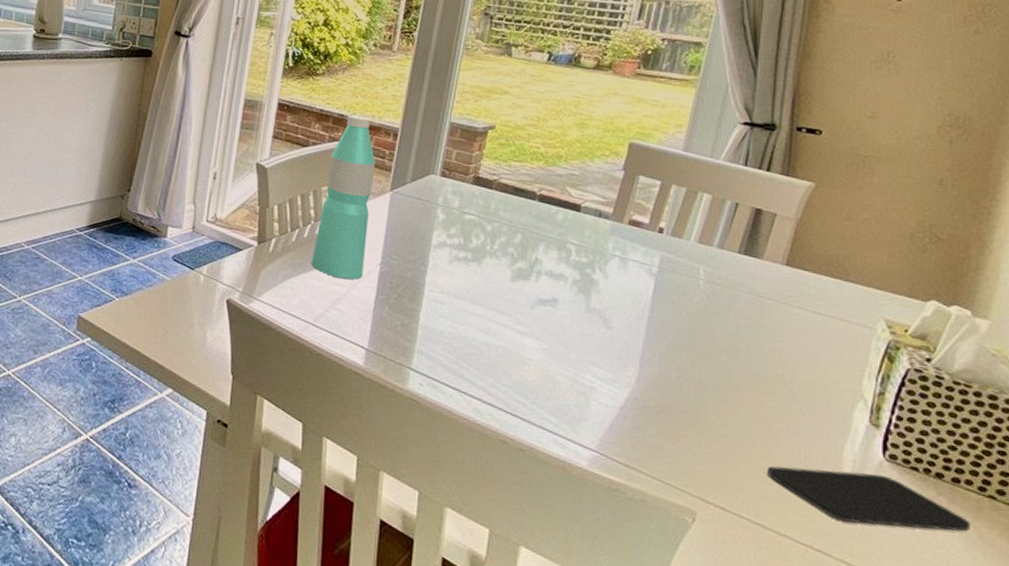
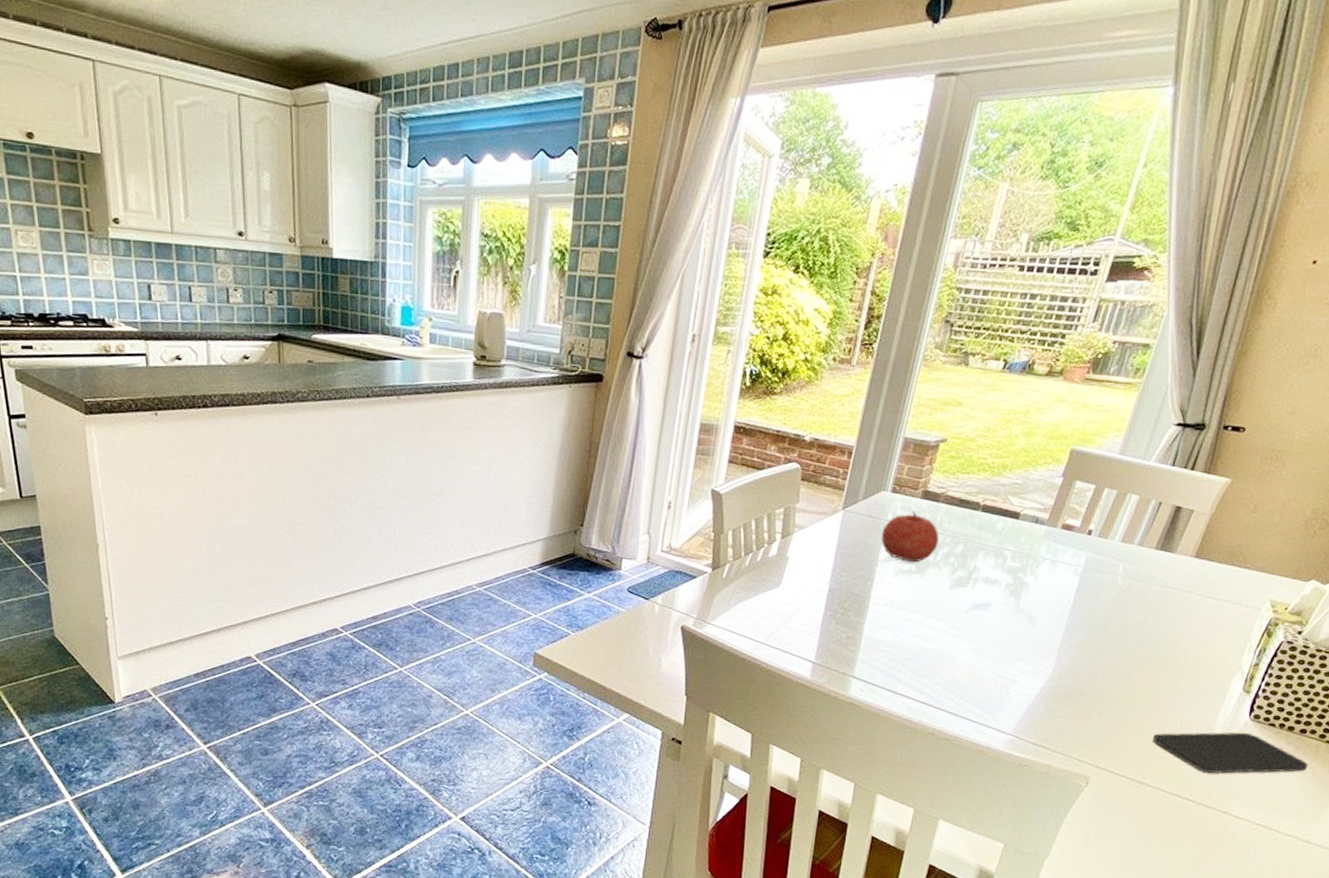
water bottle: present [311,114,375,280] -> none [763,434,829,599]
fruit: none [432,196,496,250] -> present [881,510,940,563]

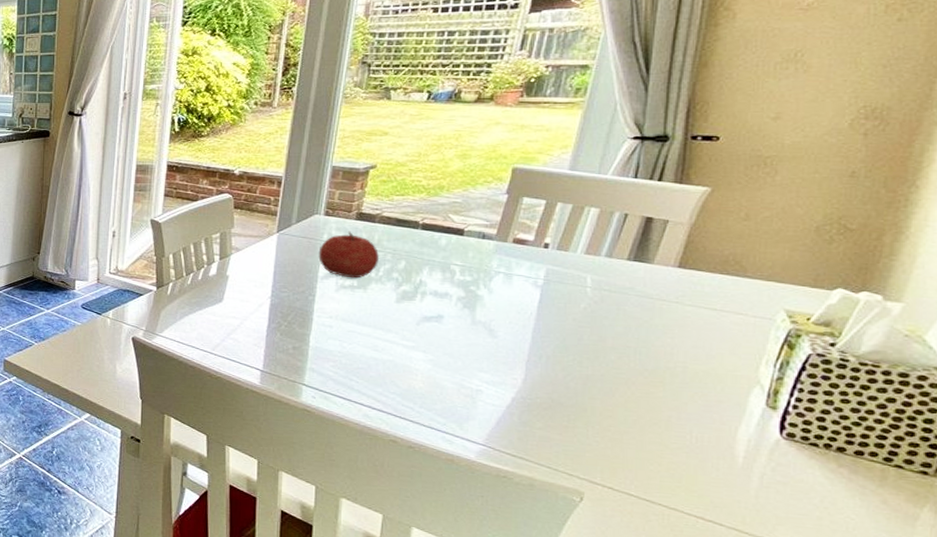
smartphone: present [1153,732,1309,774] -> none [657,449,875,499]

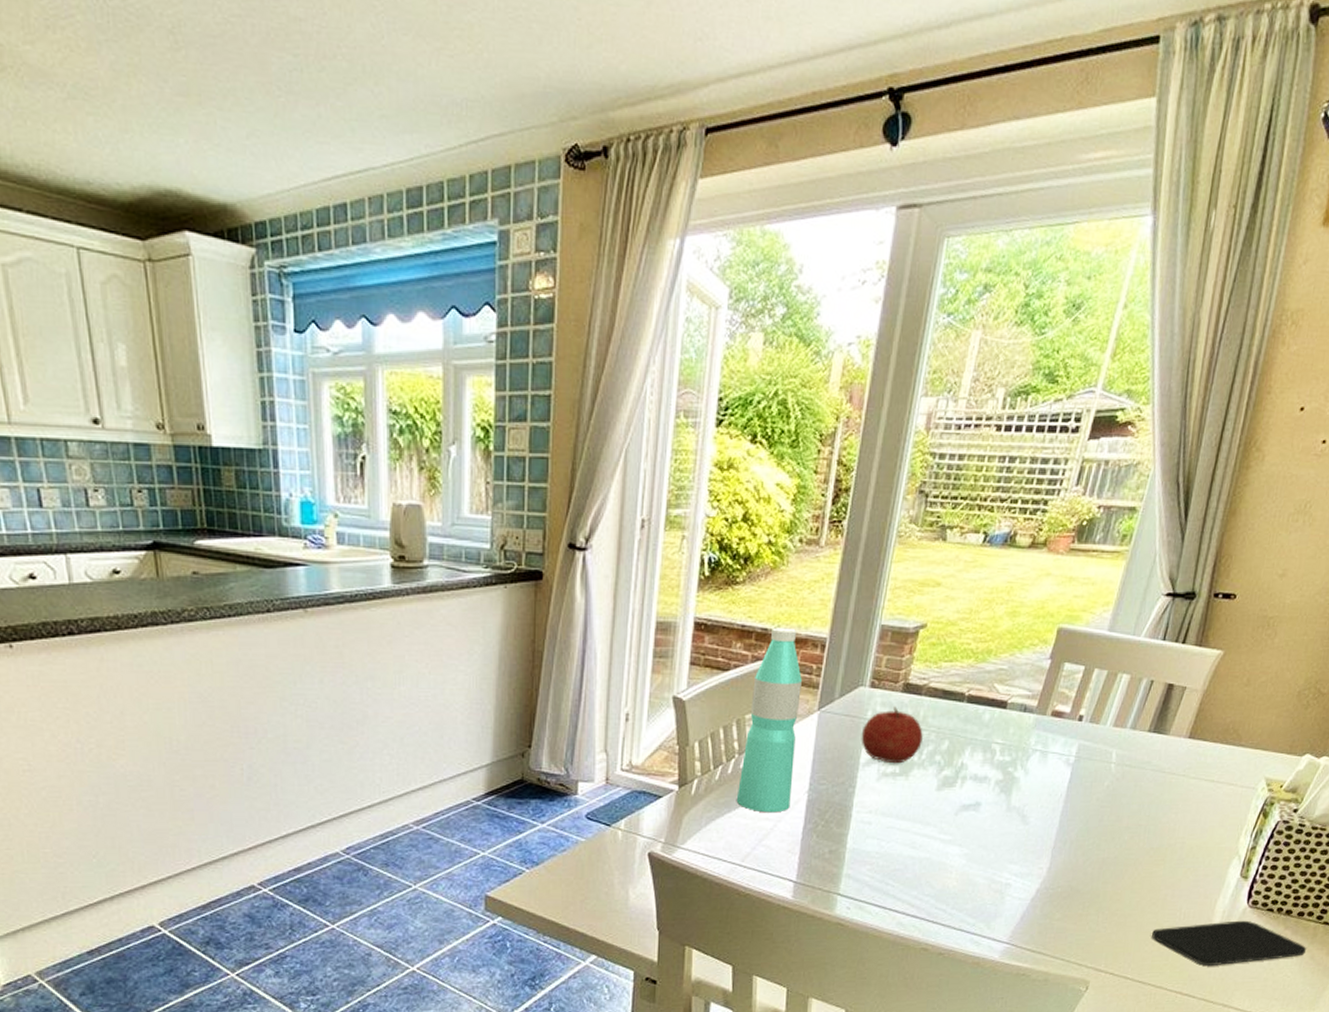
water bottle: none [206,168,261,313] -> present [736,627,802,813]
smartphone: none [657,449,875,499] -> present [1152,920,1307,966]

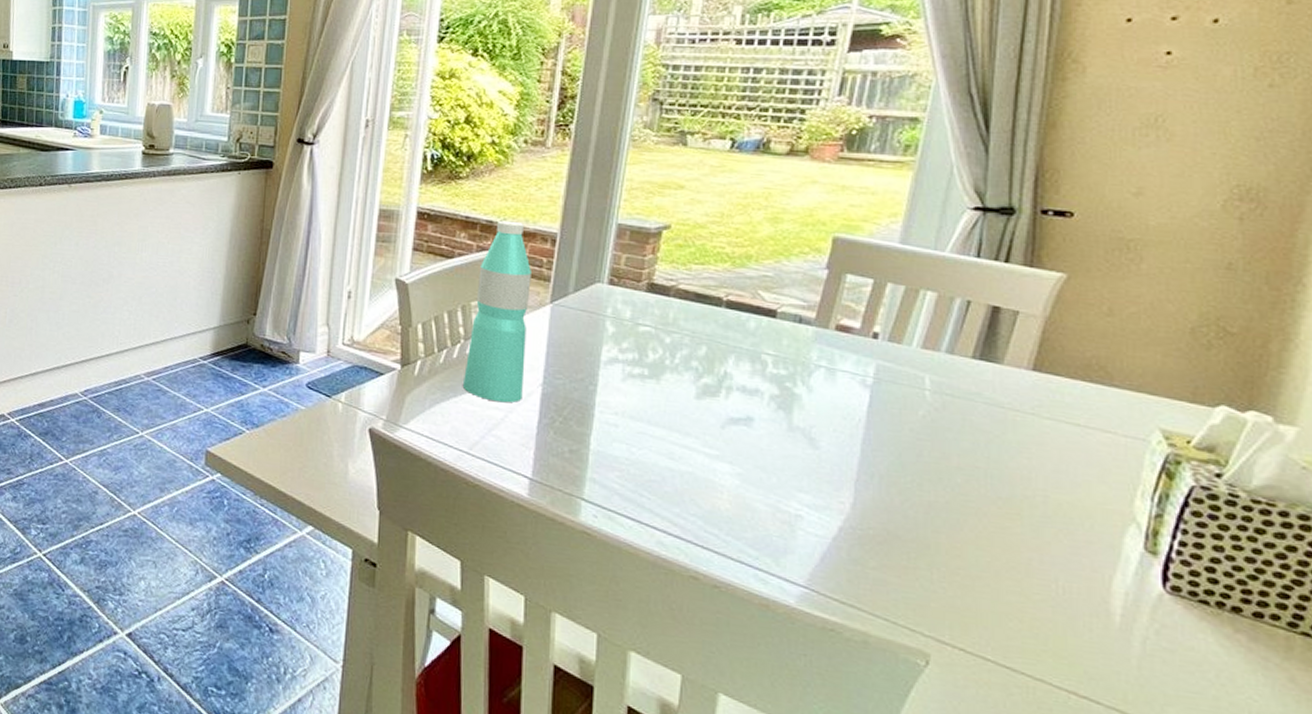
fruit: present [861,706,924,764] -> none [601,305,676,366]
smartphone: present [1152,920,1307,966] -> none [1017,601,1280,675]

